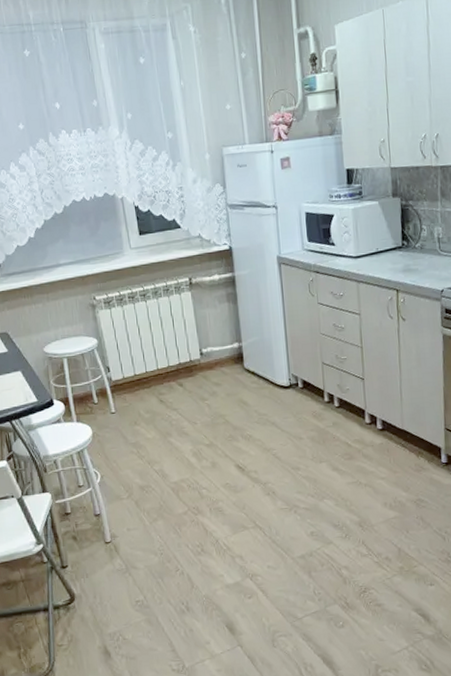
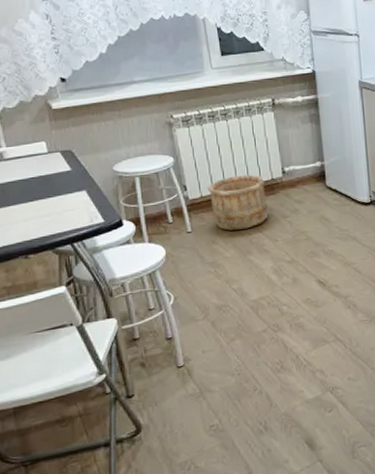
wooden bucket: none [128,356,187,412] -> present [207,175,268,231]

